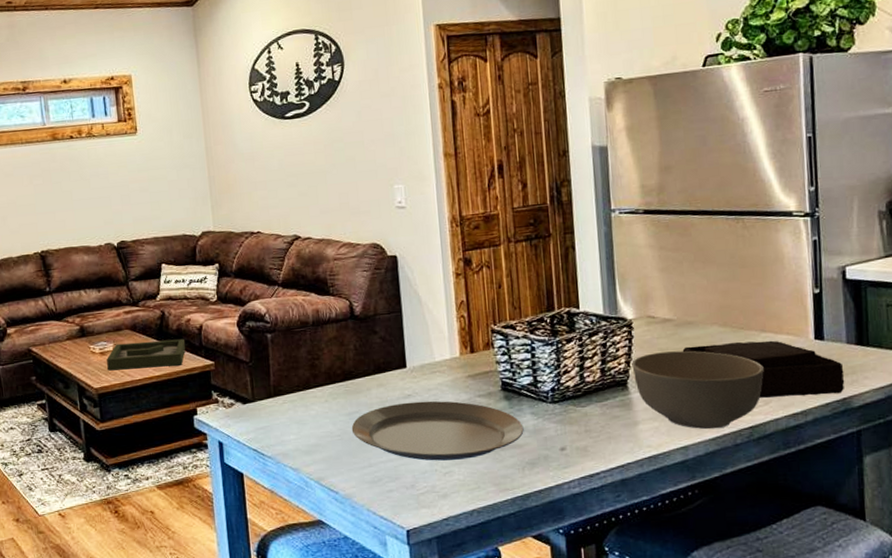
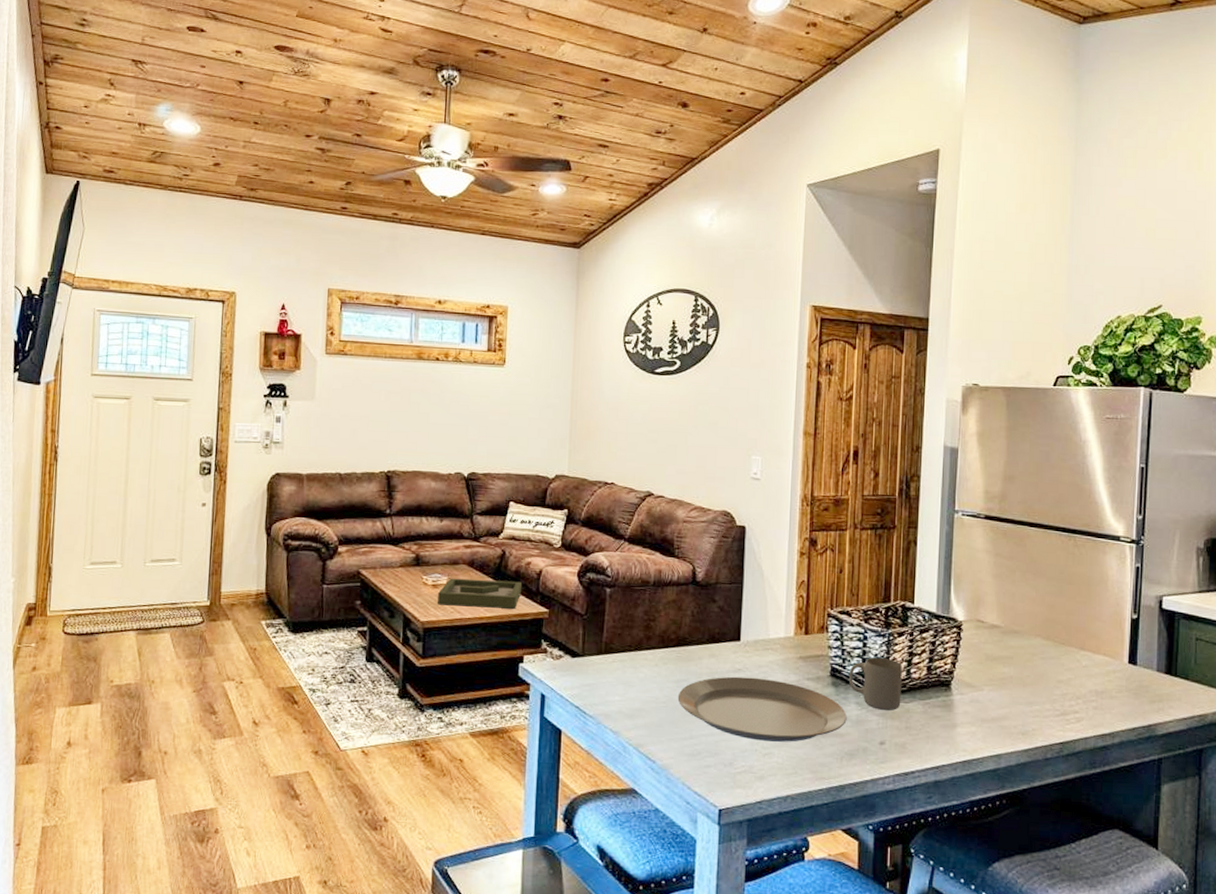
cup: none [520,365,578,418] -> present [848,657,902,711]
bowl: present [631,350,764,430] -> none [957,657,1079,741]
napkin holder: present [682,340,845,398] -> none [1006,655,1152,720]

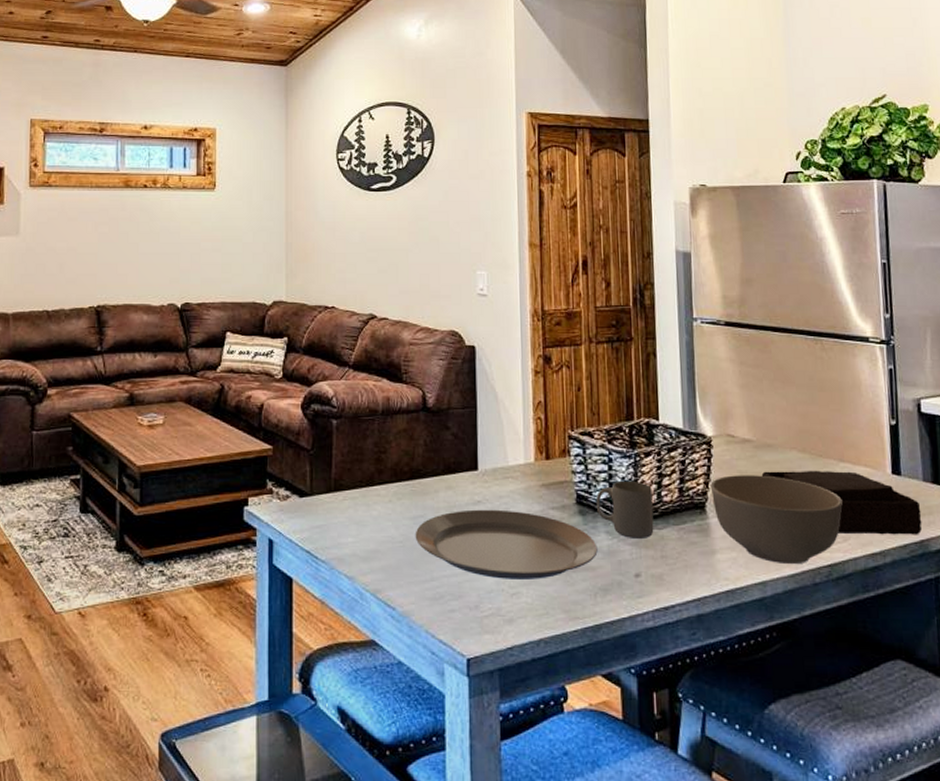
decorative tray: present [438,578,522,609] -> none [154,417,242,447]
bowl: none [957,657,1079,741] -> present [710,475,843,565]
napkin holder: none [1006,655,1152,720] -> present [761,470,922,535]

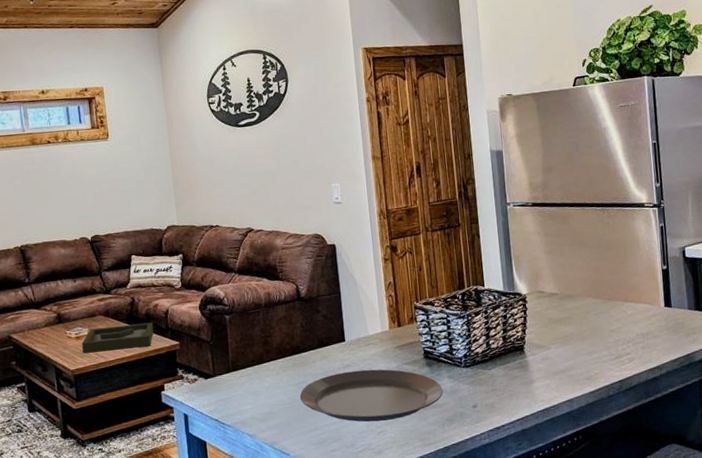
decorative tray: none [154,417,242,447] -> present [82,322,154,354]
cup: present [595,480,654,540] -> none [439,335,486,380]
bowl: present [710,475,843,565] -> none [527,319,628,385]
napkin holder: present [761,470,922,535] -> none [565,308,688,356]

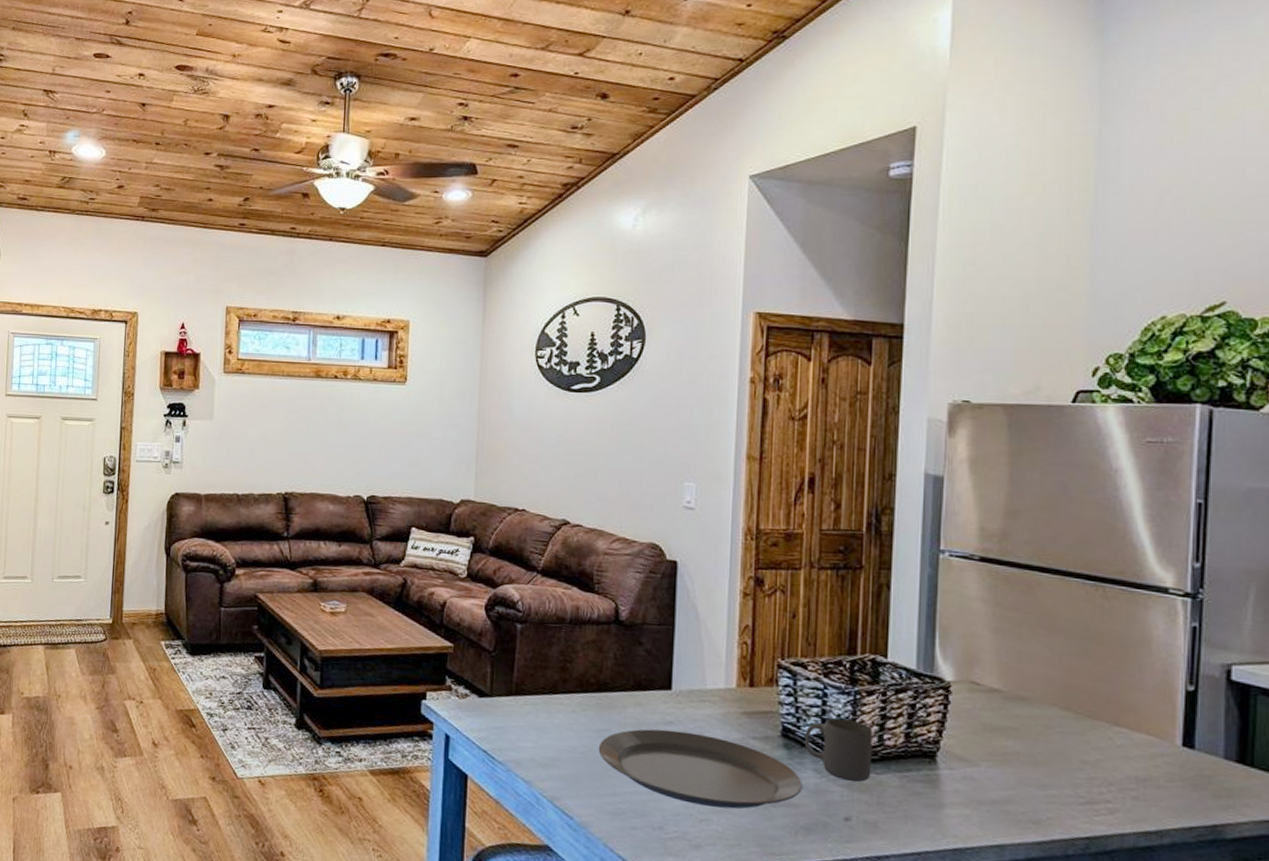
decorative tray: present [82,322,154,354] -> none [336,606,424,642]
cup: none [439,335,486,380] -> present [804,717,873,783]

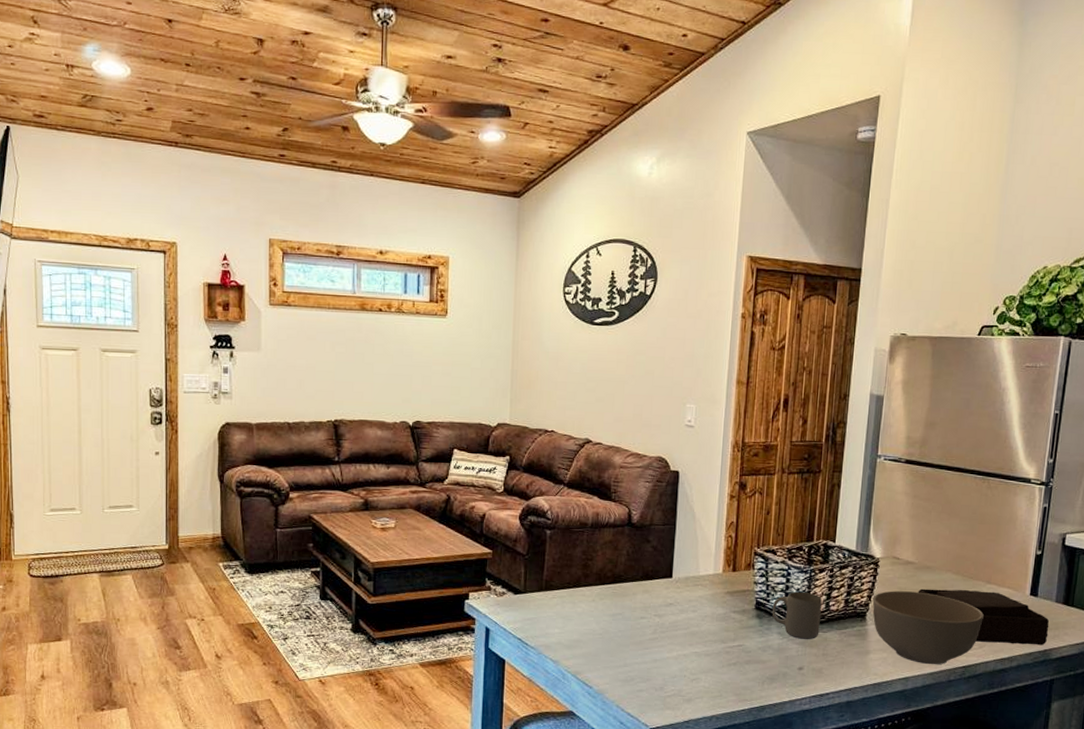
plate: present [598,729,803,809] -> none [613,610,769,669]
bowl: none [944,725,1112,832] -> present [872,591,984,665]
napkin holder: none [1010,726,1218,819] -> present [918,588,1050,646]

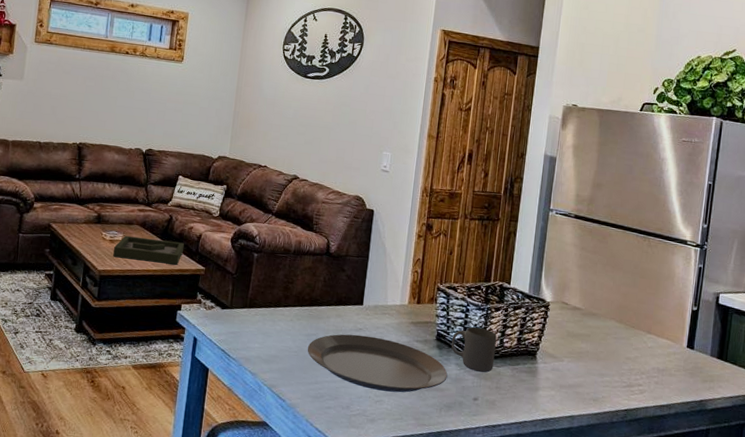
decorative tray: none [387,521,466,550] -> present [113,235,184,265]
plate: none [613,610,769,669] -> present [307,334,448,393]
bowl: present [872,591,984,665] -> none [542,333,644,407]
napkin holder: present [918,588,1050,646] -> none [584,333,705,396]

